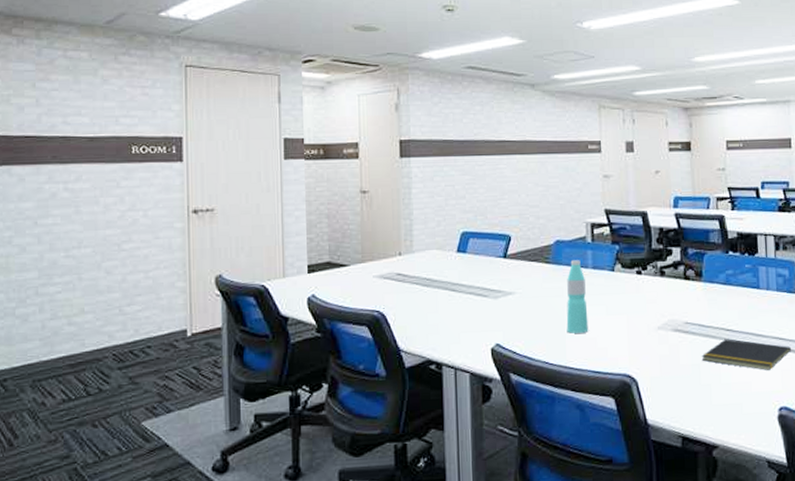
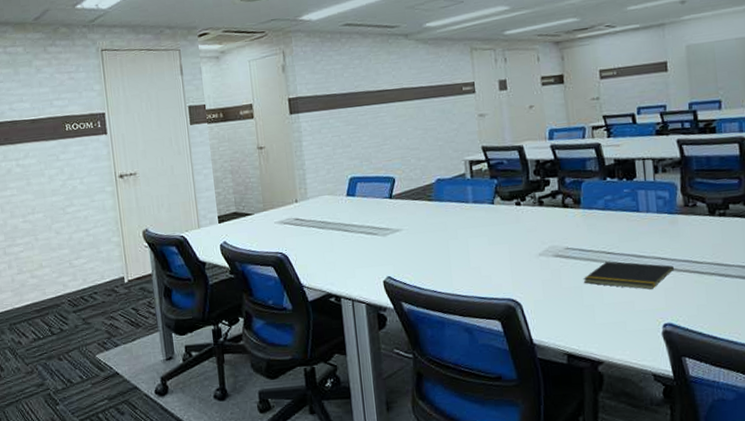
water bottle: present [566,260,589,333] -> none [449,196,473,264]

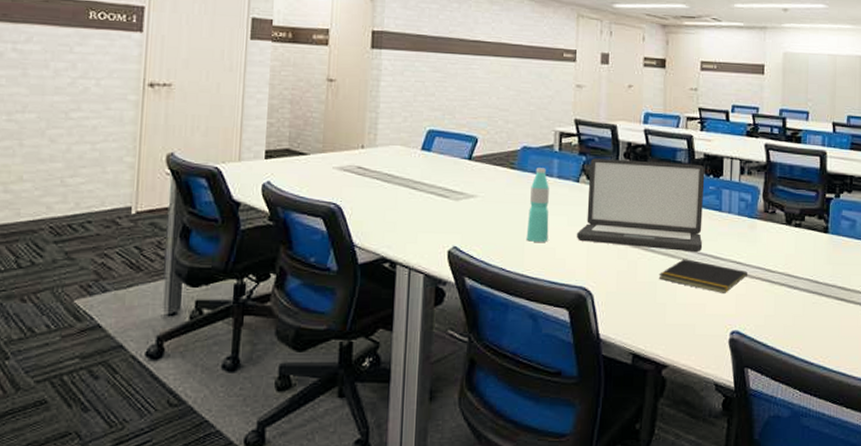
water bottle: none [449,196,473,264] -> present [526,168,549,242]
laptop: none [499,170,624,258] -> present [577,158,705,253]

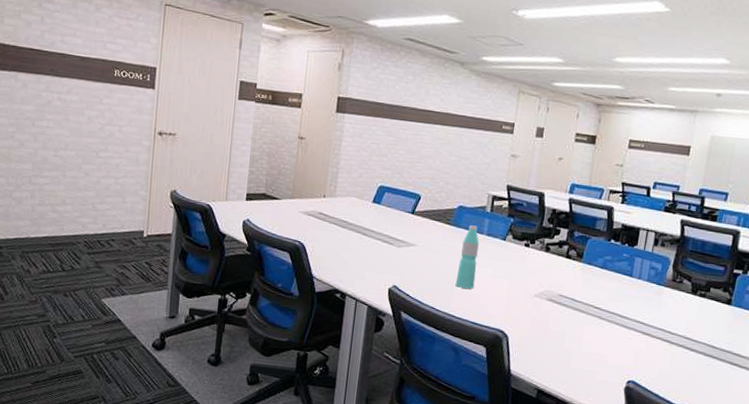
laptop: present [577,158,705,253] -> none [499,220,622,311]
notepad: present [658,259,747,293] -> none [568,315,649,348]

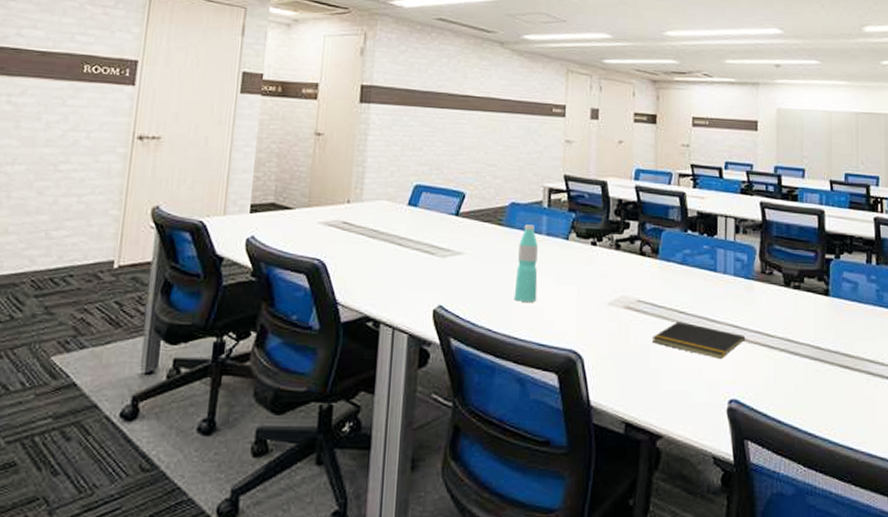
notepad: none [568,315,649,348] -> present [651,321,745,359]

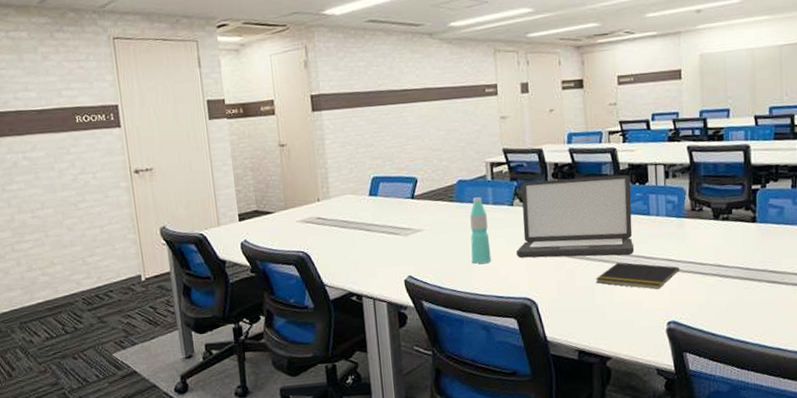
laptop: none [566,215,699,315] -> present [517,174,635,258]

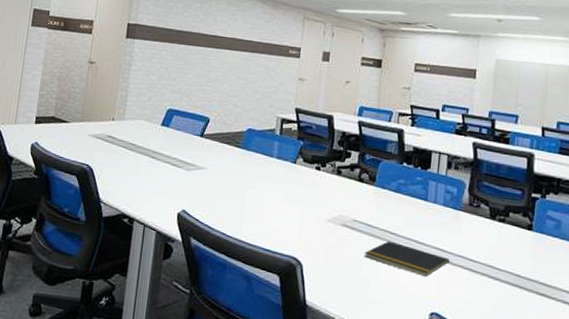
water bottle: present [470,197,491,264] -> none [246,148,269,214]
laptop: present [517,174,635,258] -> none [291,143,414,237]

